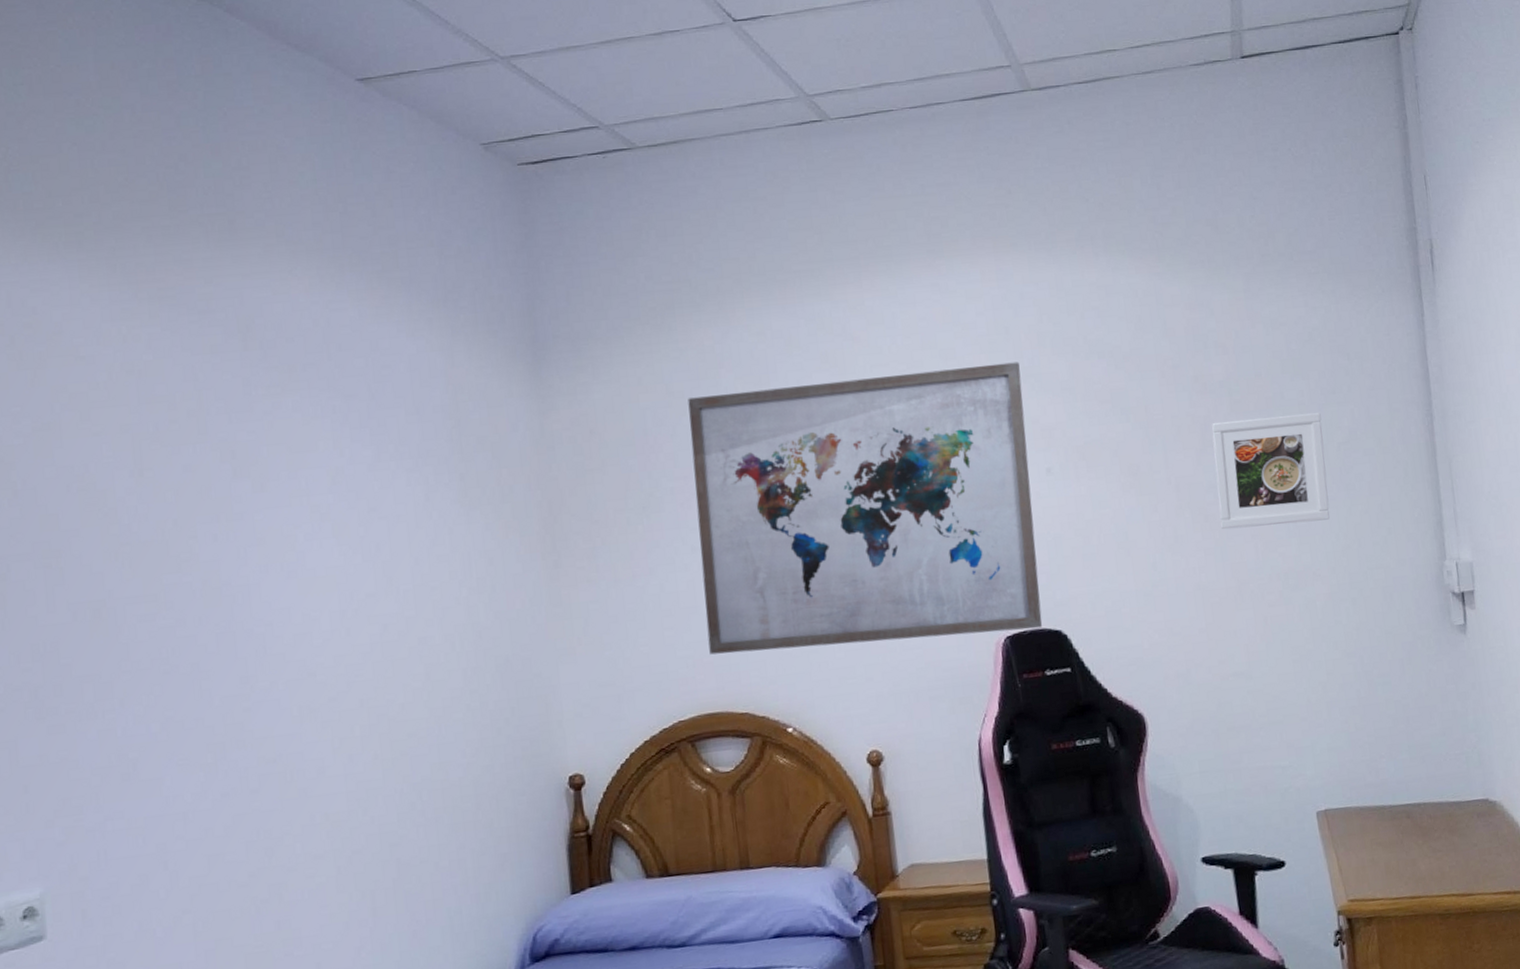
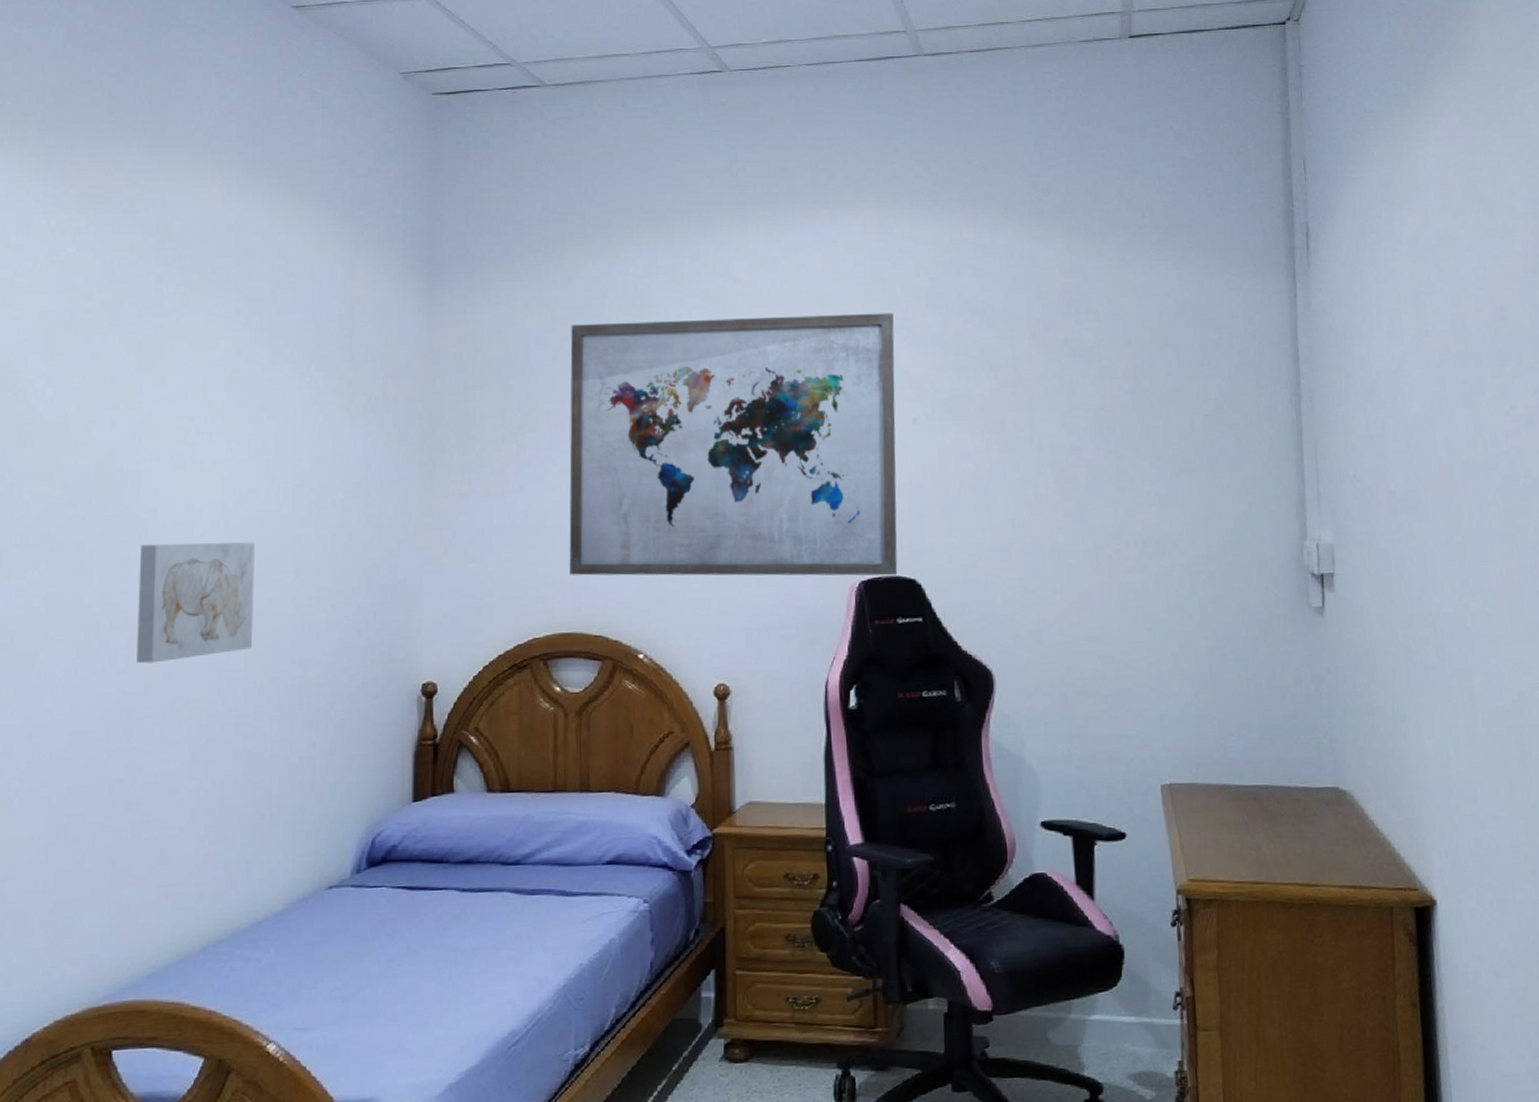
wall art: none [258,647,389,781] -> present [136,542,255,664]
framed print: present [1212,413,1330,530] -> none [1078,384,1192,493]

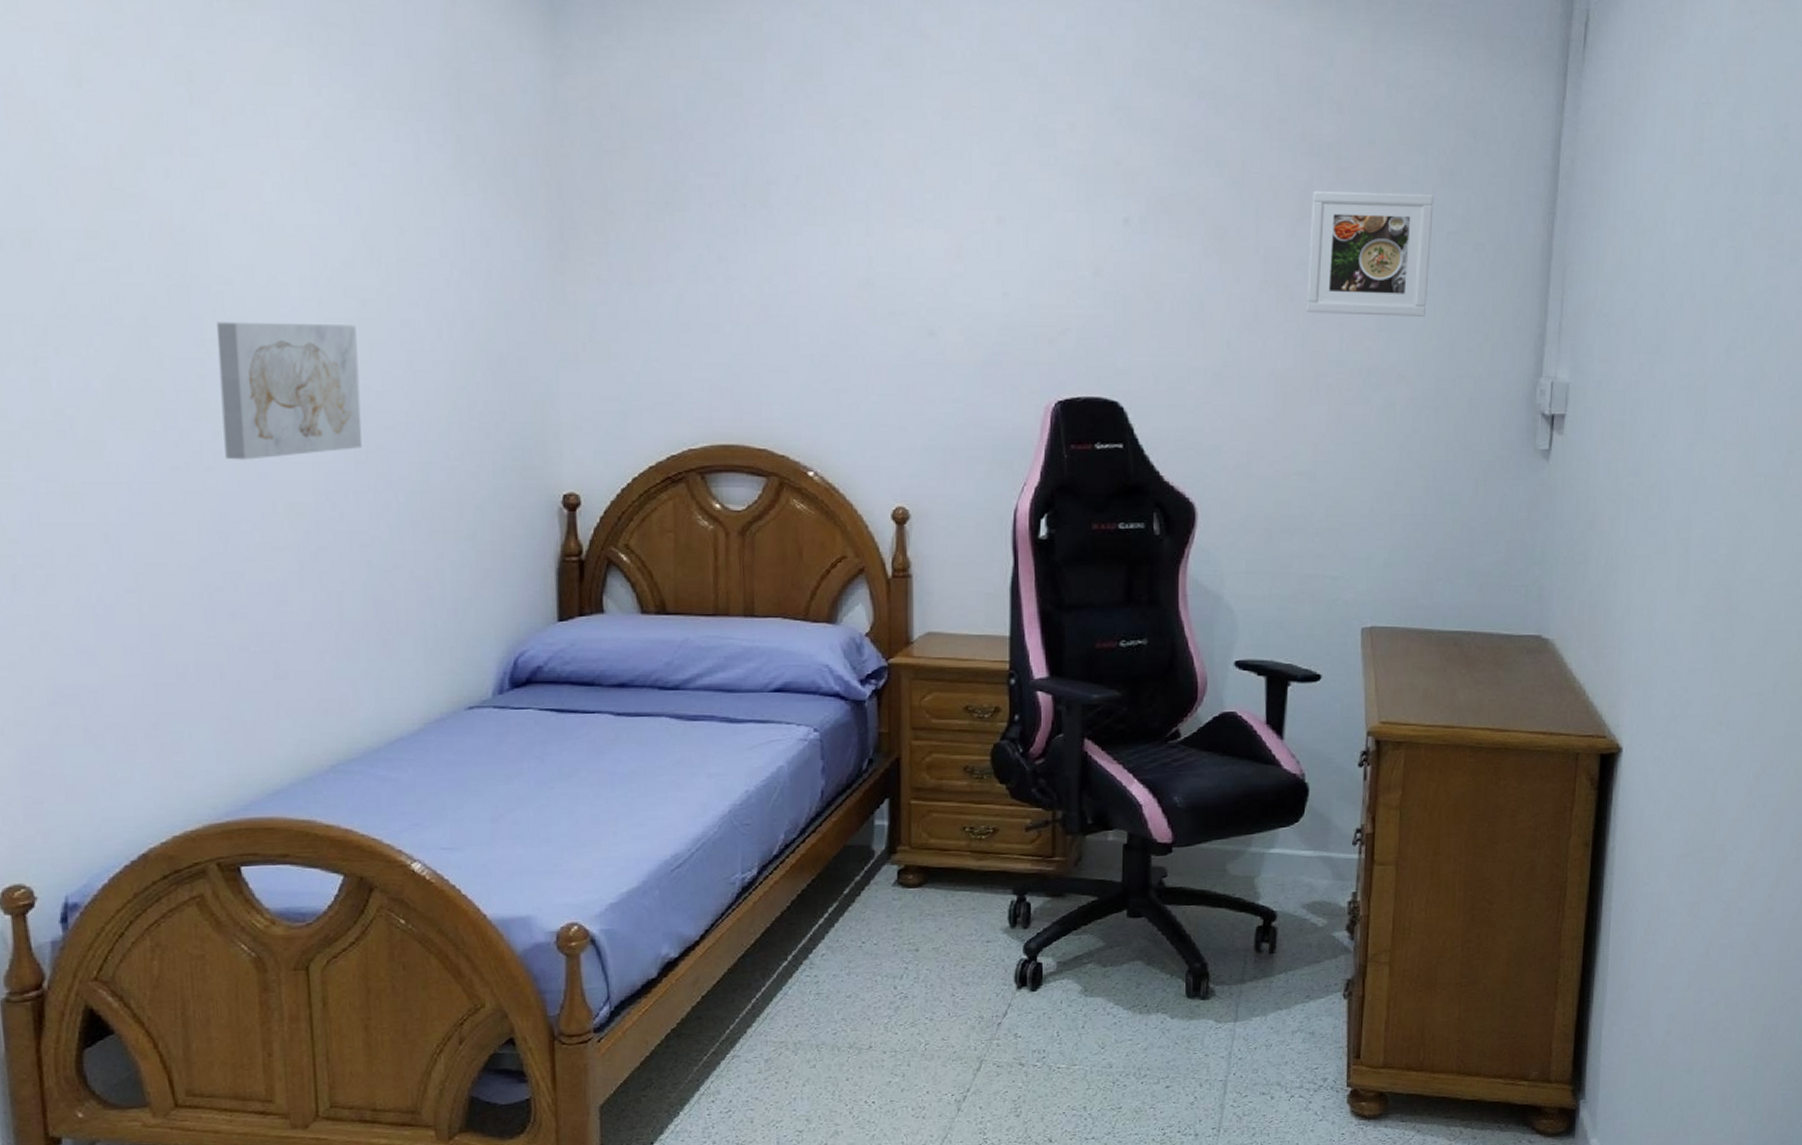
wall art: present [569,313,898,576] -> none [726,81,1108,396]
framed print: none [1078,384,1192,493] -> present [1305,191,1434,317]

